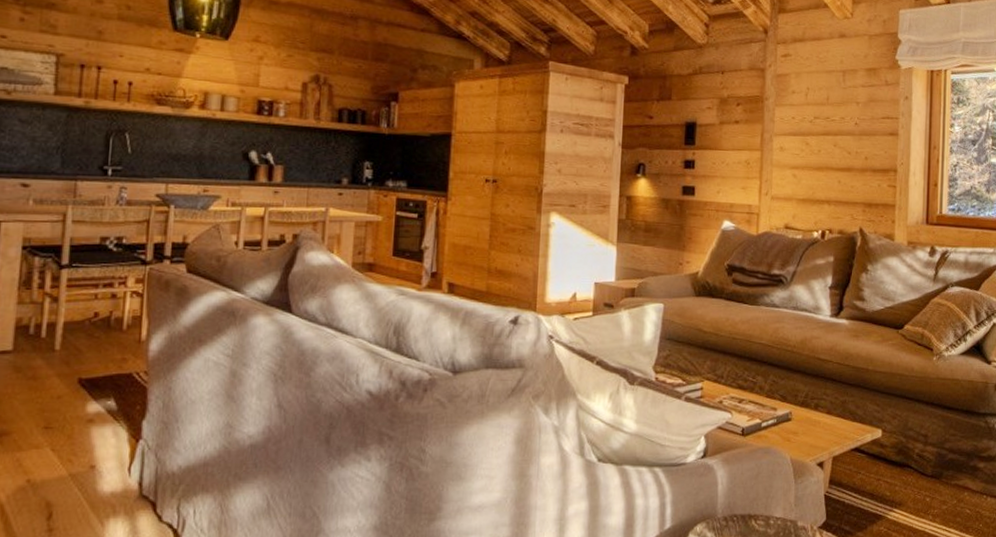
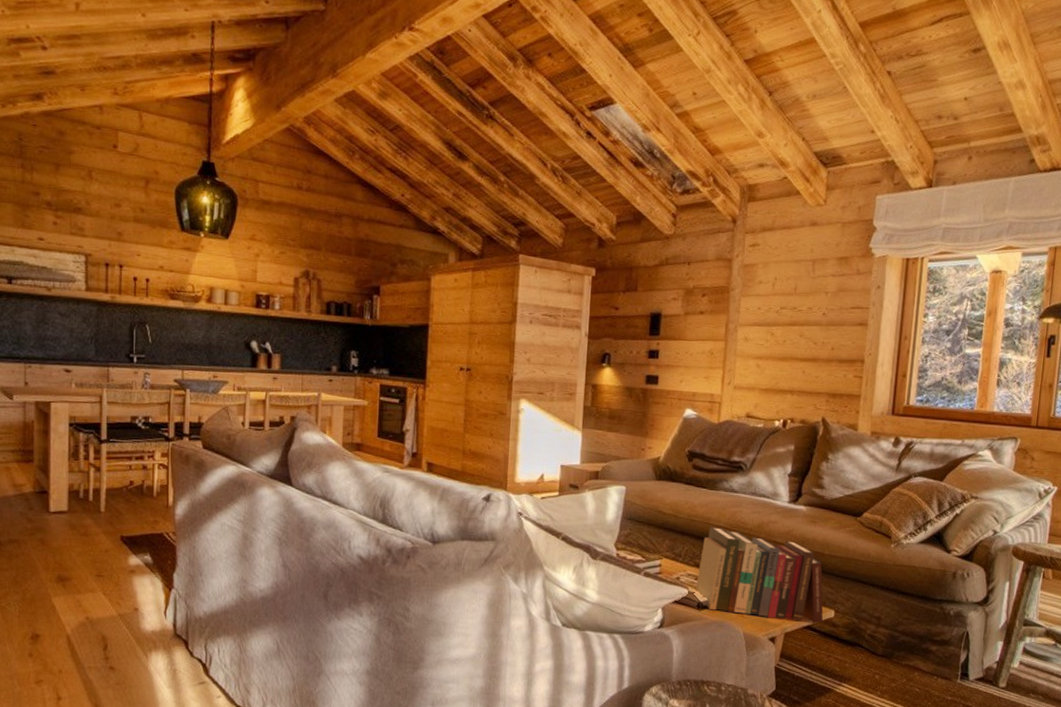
books: none [739,344,872,445] -> present [695,526,824,624]

